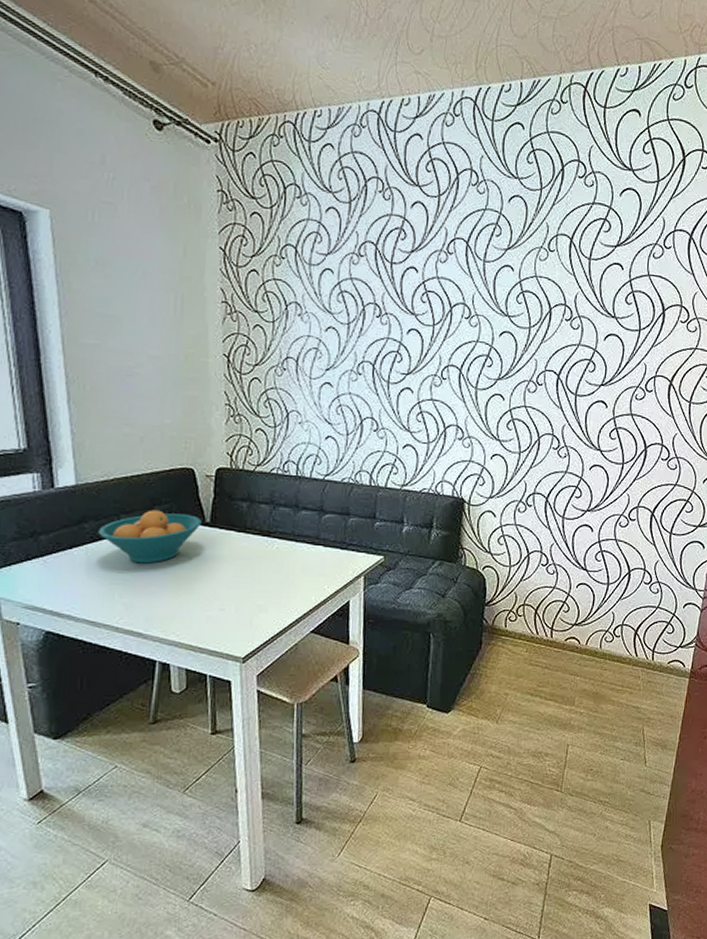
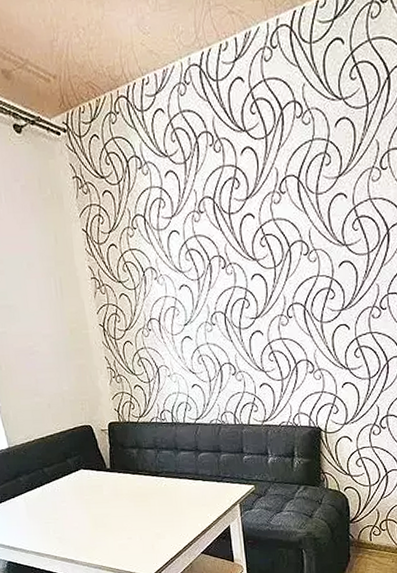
fruit bowl: present [98,510,201,564] -> none [30,462,104,506]

